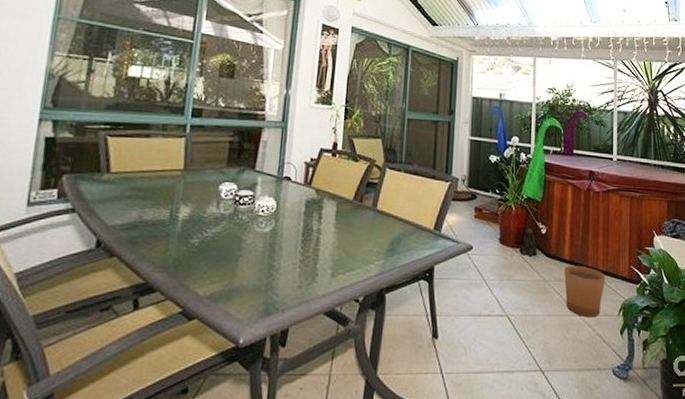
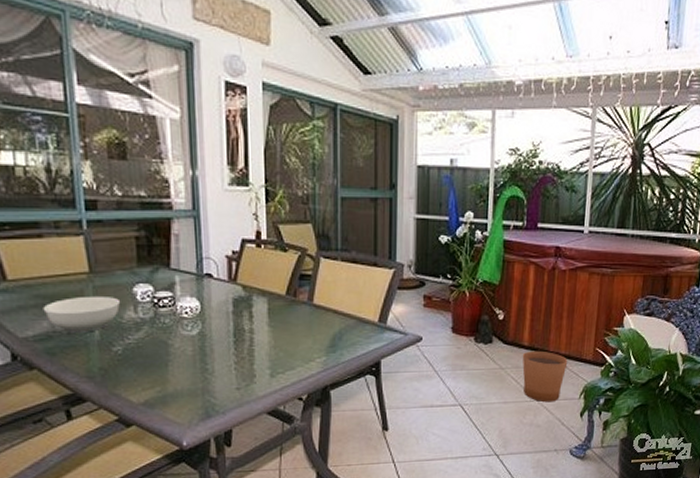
bowl: none [135,190,206,224] -> present [43,295,121,333]

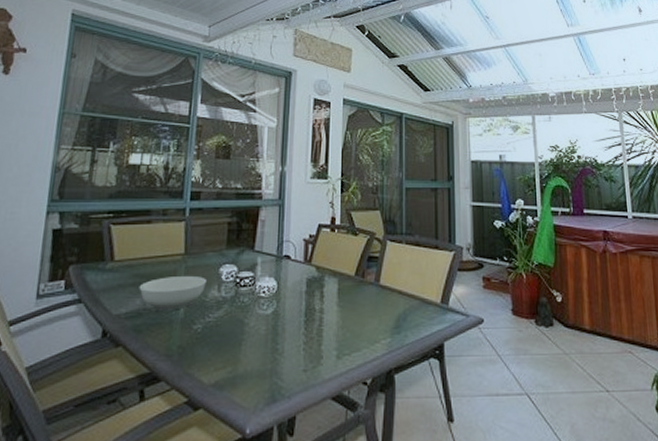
planter: present [522,350,568,403] -> none [585,335,633,394]

